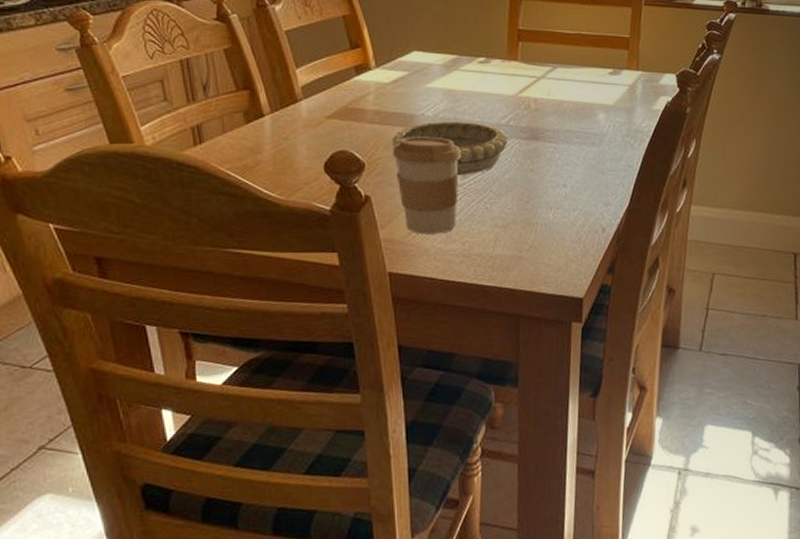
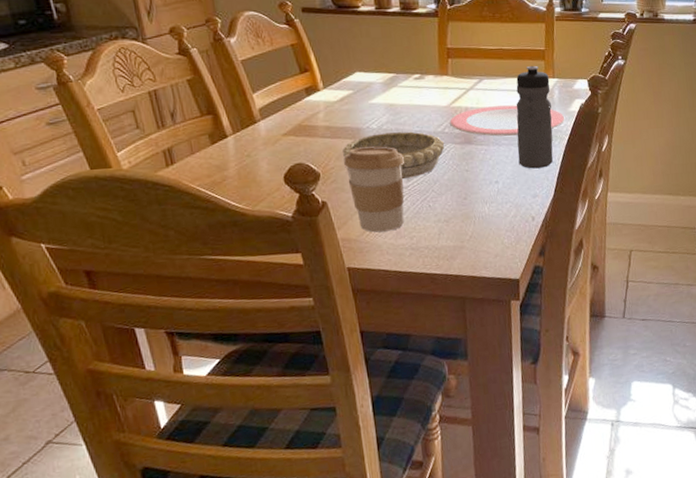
plate: none [515,99,648,135] -> present [449,105,565,137]
water bottle: none [590,54,634,173] -> present [516,65,554,169]

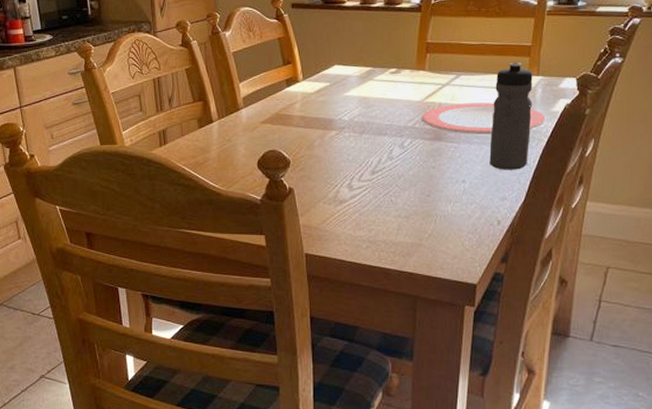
decorative bowl: present [343,131,445,178] -> none [314,125,414,171]
coffee cup: present [343,146,405,233] -> none [313,138,371,222]

